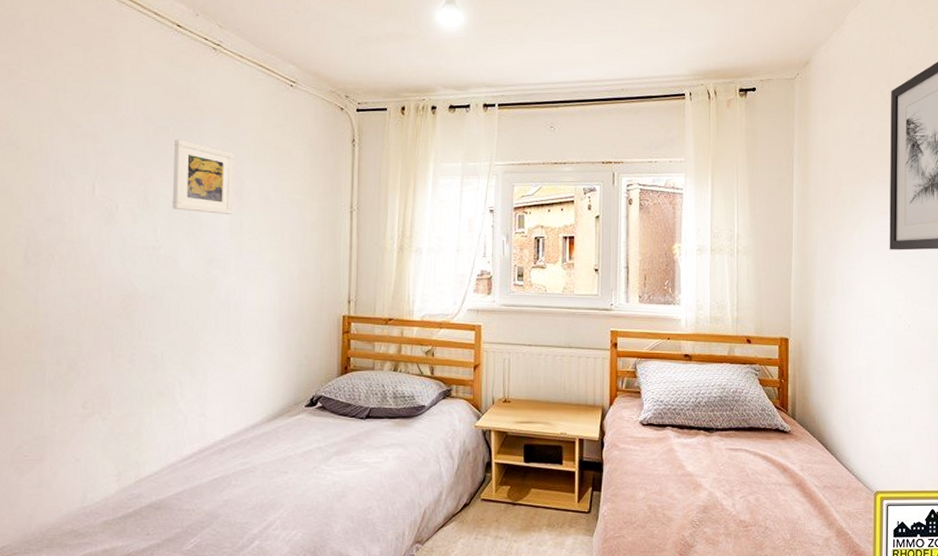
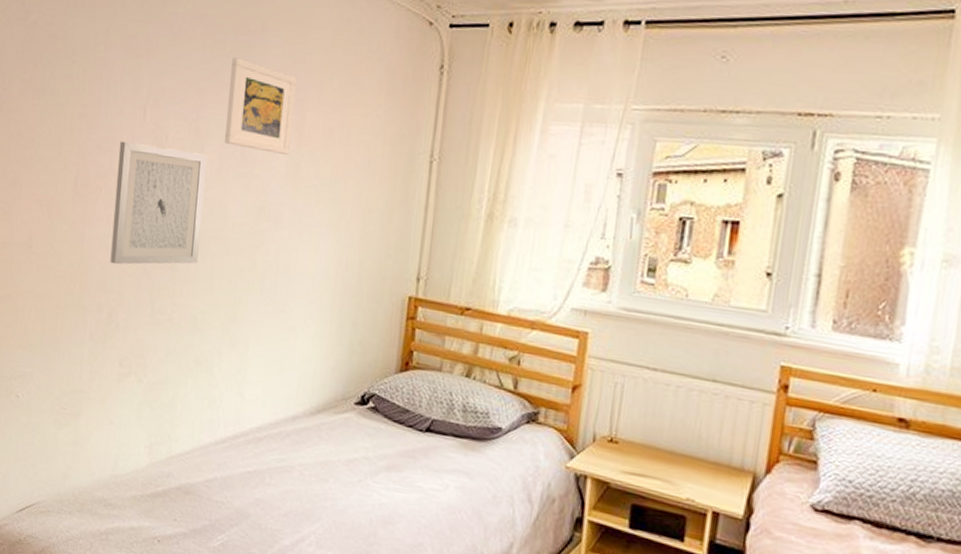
wall art: none [67,213,157,320] -> present [110,140,207,265]

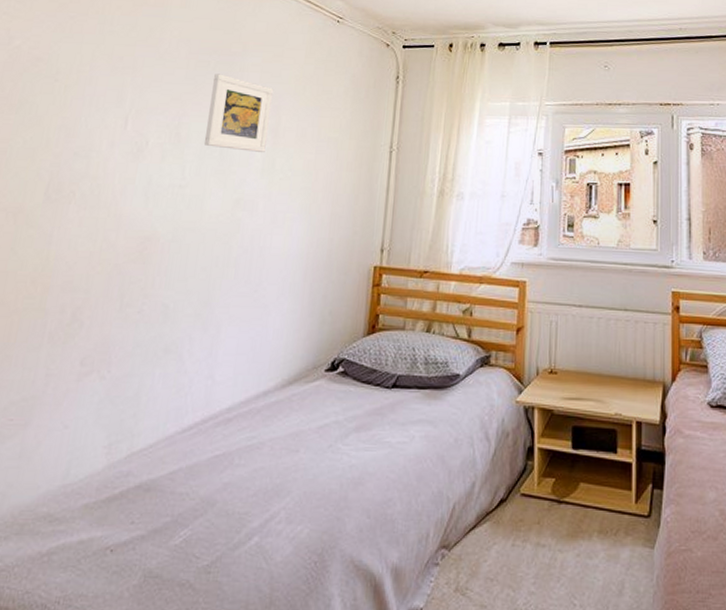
wall art: present [110,140,207,265] -> none [78,148,186,264]

